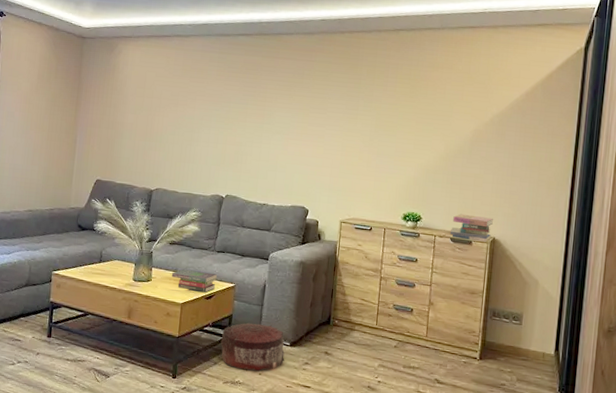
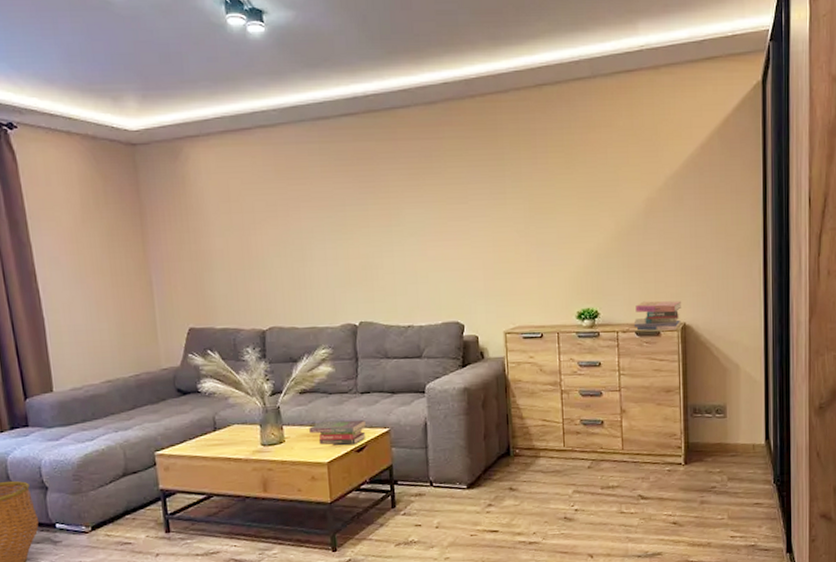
pouf: present [220,322,285,371] -> none [383,468,464,527]

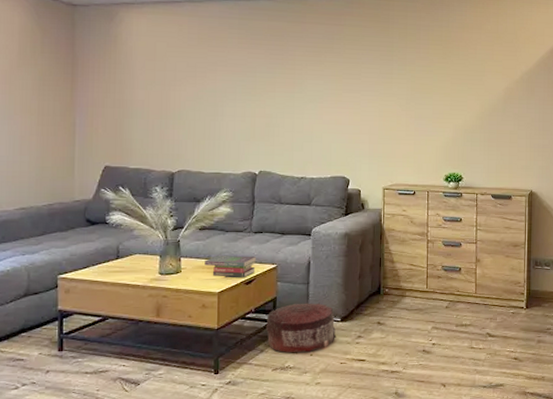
pouf: none [383,468,464,527] -> present [265,302,337,353]
books: present [633,300,681,331] -> none [490,170,529,196]

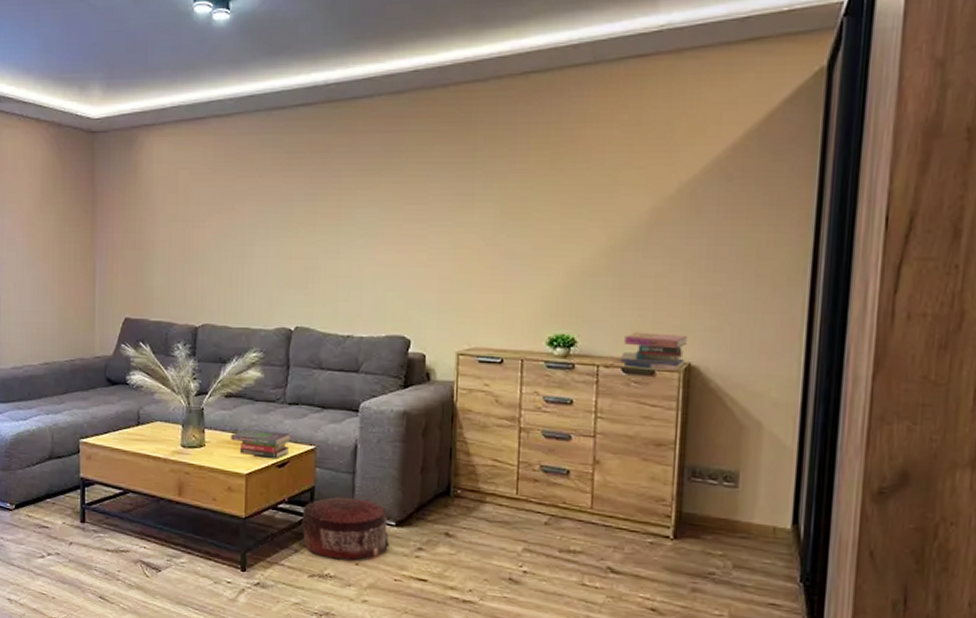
books: none [490,170,529,196] -> present [620,332,687,371]

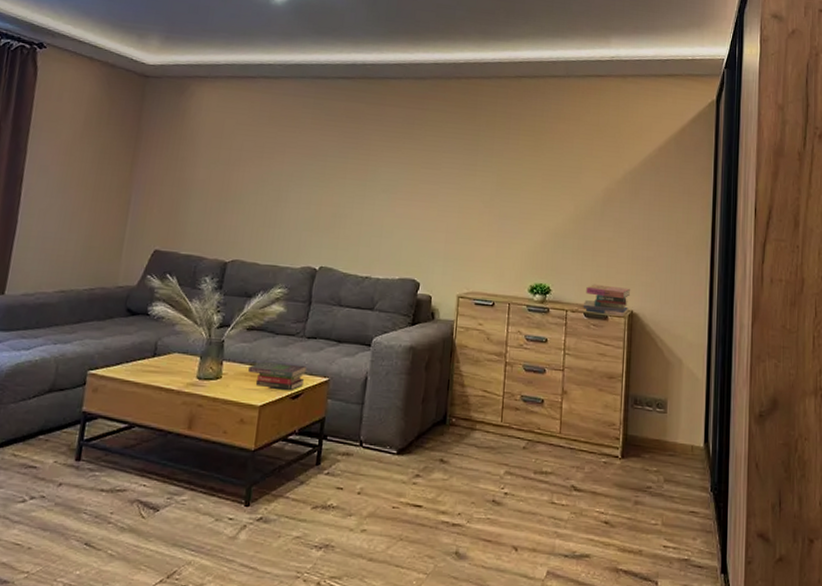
pouf: present [301,496,390,560] -> none [309,426,391,490]

